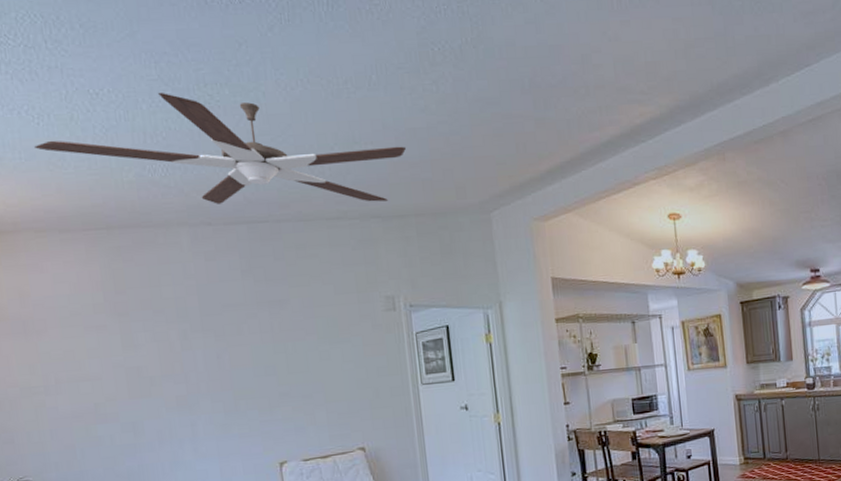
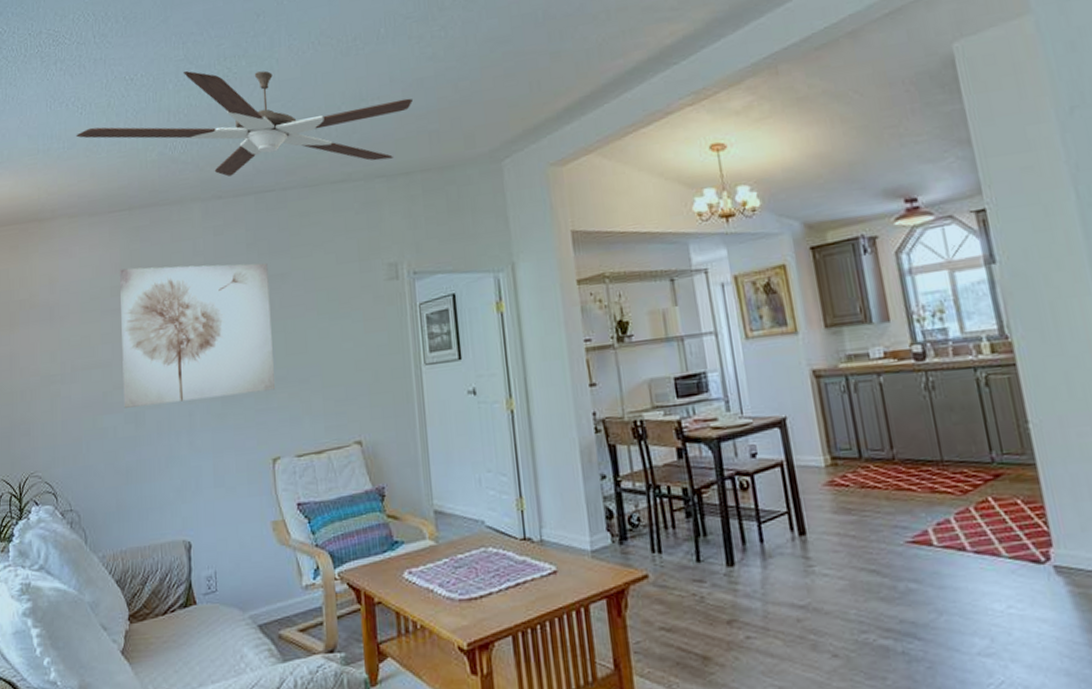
wall art: none [102,286,278,419] -> present [120,263,275,408]

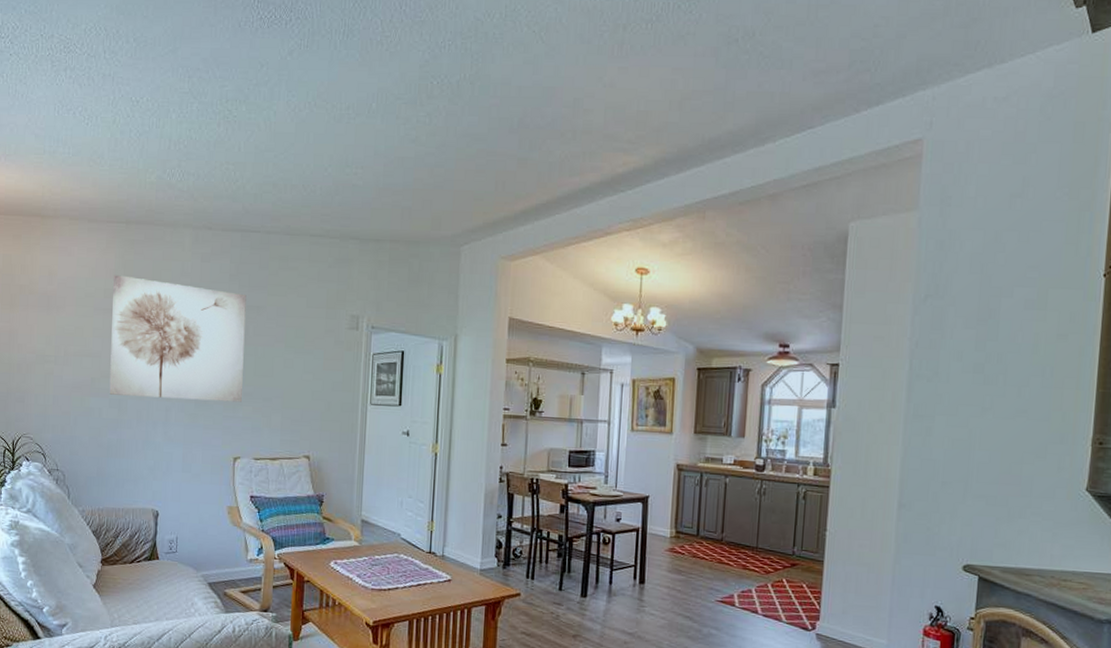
ceiling fan: present [76,70,412,177] -> none [81,105,392,224]

